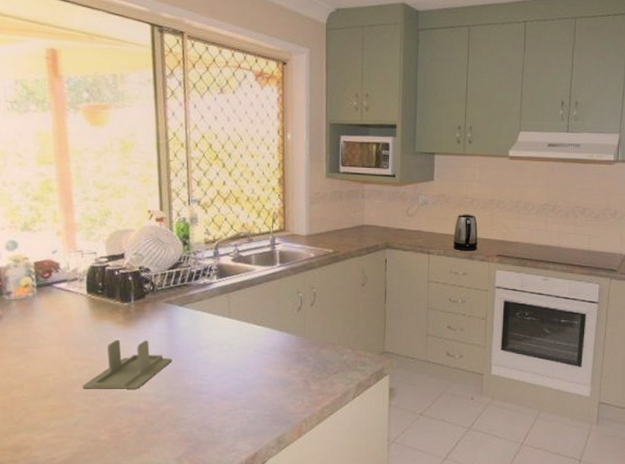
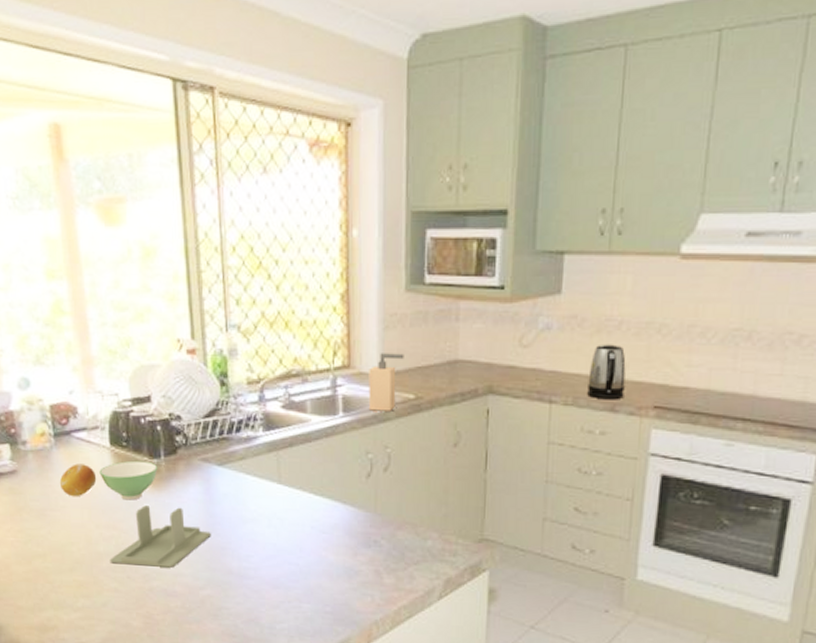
fruit: none [39,309,74,336] -> present [59,463,97,497]
bowl: none [76,304,128,336] -> present [99,460,158,500]
soap dispenser: none [299,220,325,262] -> present [368,353,404,411]

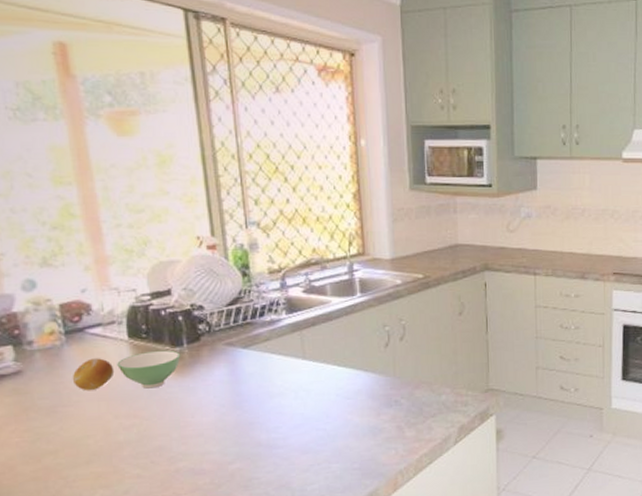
napkin holder: present [110,505,211,568] -> none [131,390,238,450]
soap dispenser: present [368,353,404,411] -> none [382,241,412,290]
kettle: present [587,344,626,400] -> none [562,227,591,270]

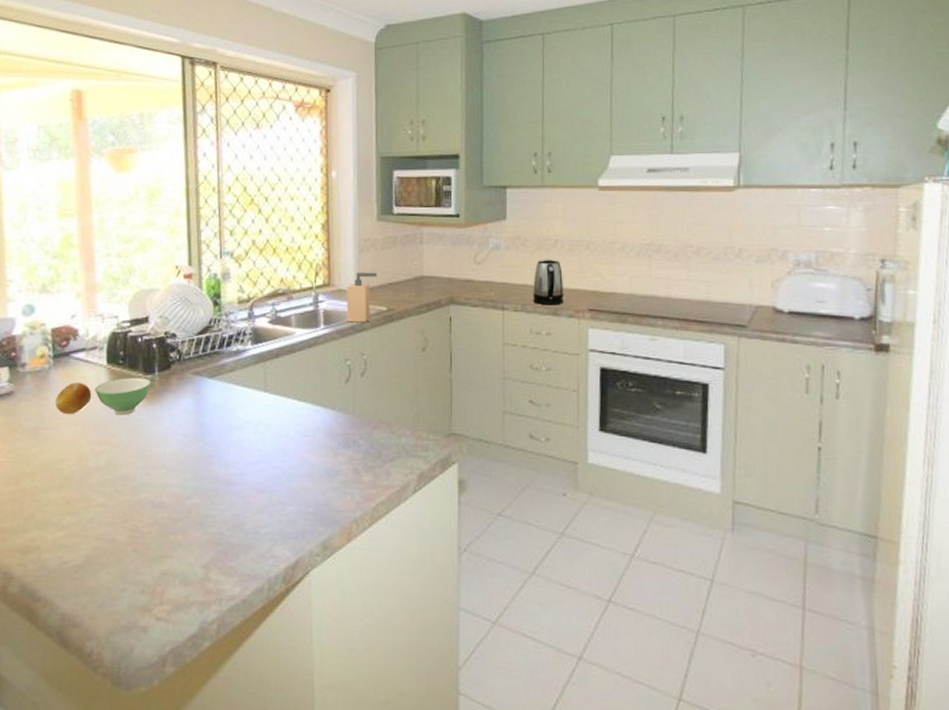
soap dispenser: none [382,241,412,290] -> present [346,272,377,323]
kettle: none [562,227,591,270] -> present [533,259,564,306]

